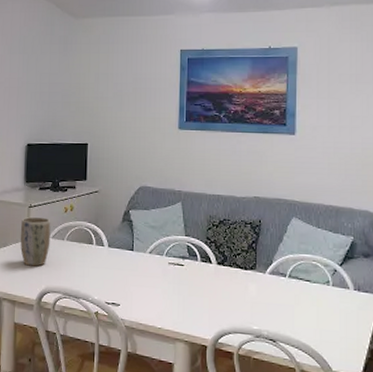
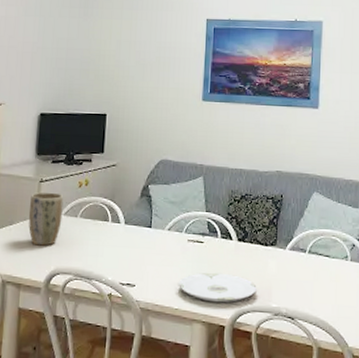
plate: none [161,294,237,324] -> present [179,272,257,303]

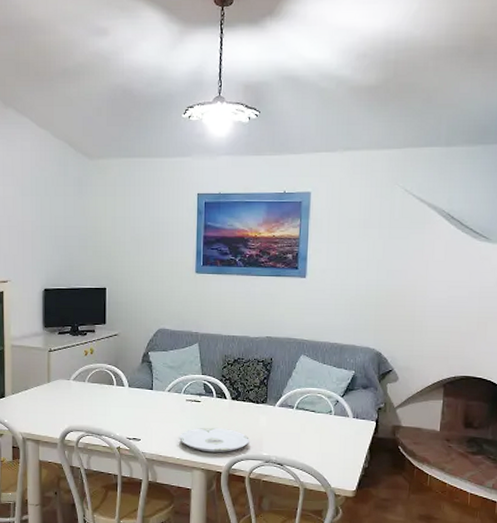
plant pot: present [28,192,64,246] -> none [41,360,72,408]

